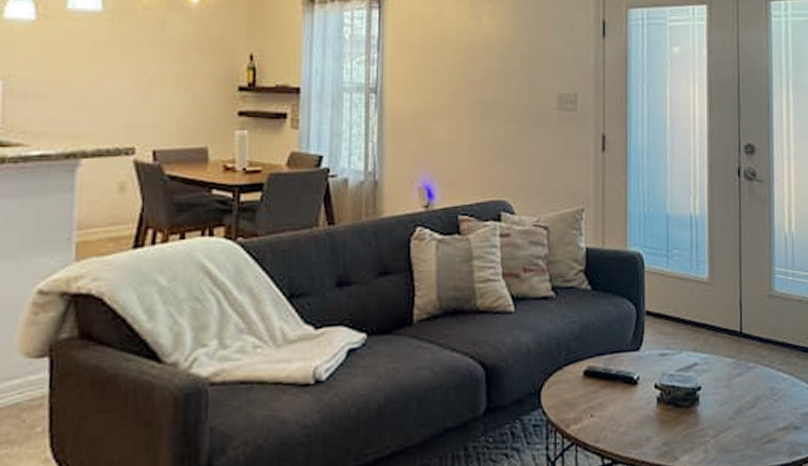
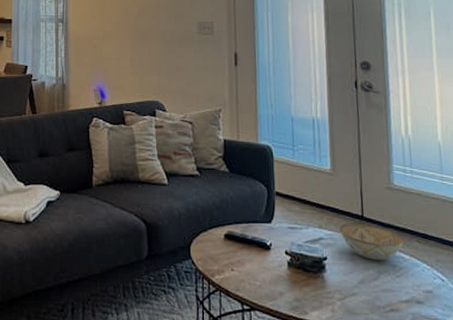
ceramic bowl: none [716,340,784,384] -> present [339,223,405,260]

